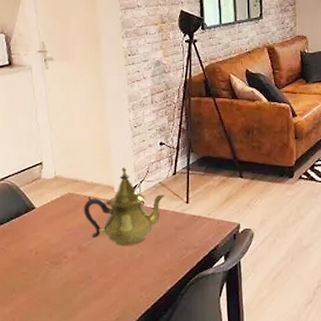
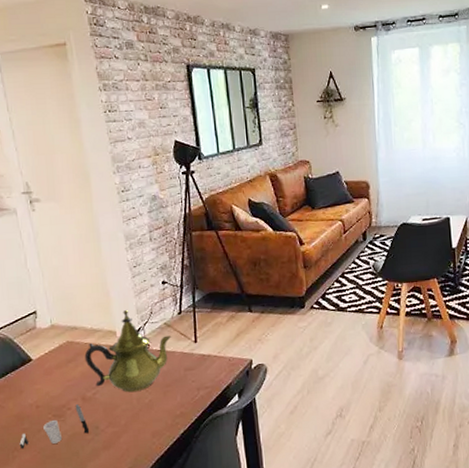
cup: none [18,253,83,292] -> present [19,404,90,450]

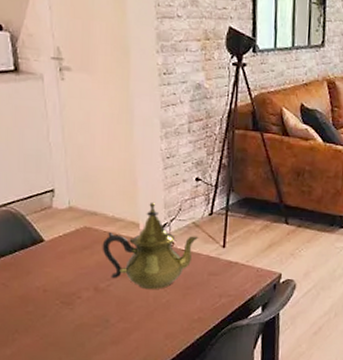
cup: present [19,404,90,450] -> none [21,294,99,333]

